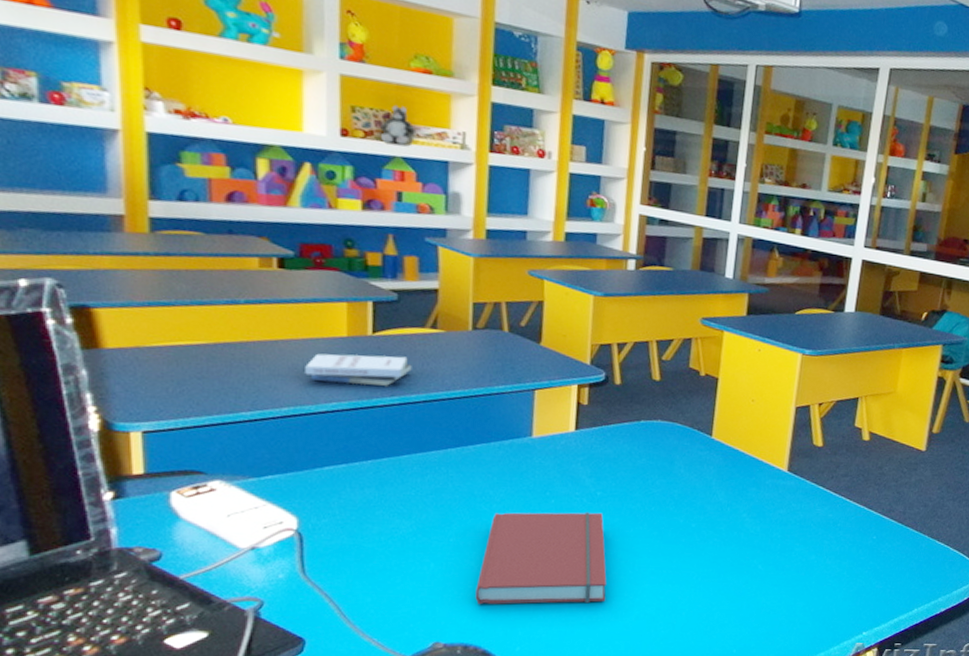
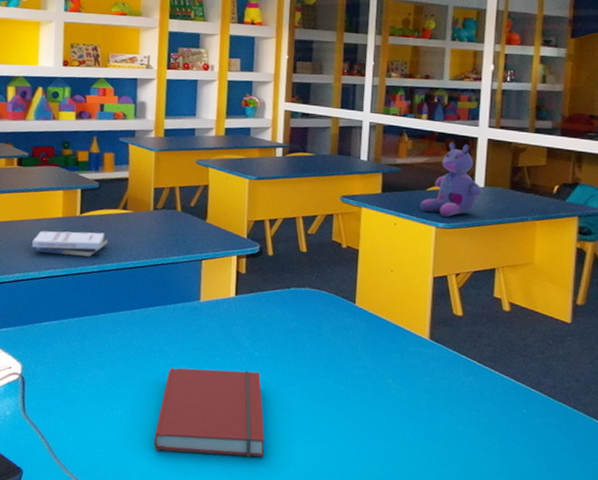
plush toy: present [380,105,415,147] -> none [89,40,114,70]
toy: none [786,261,852,343] -> present [420,142,482,217]

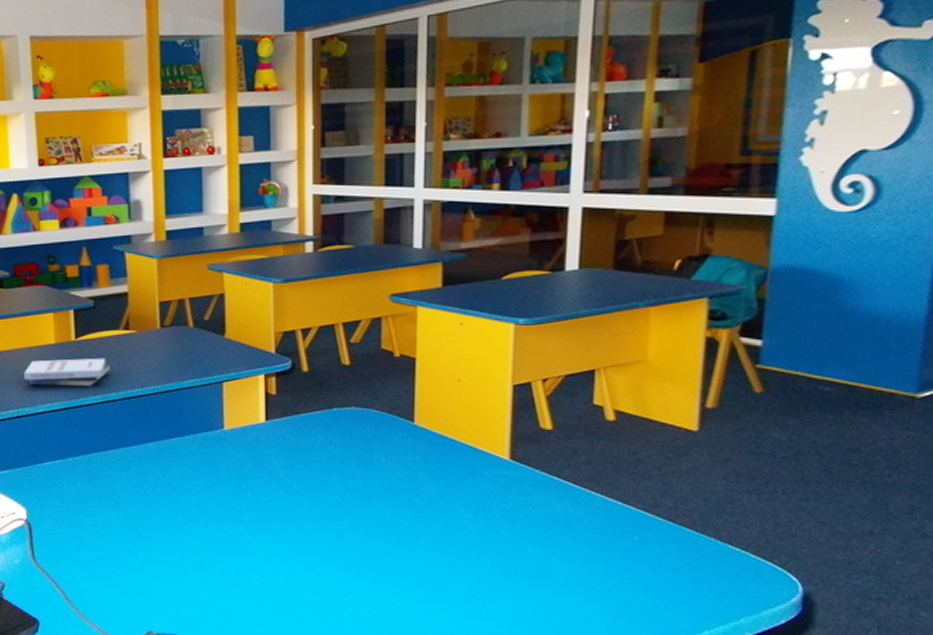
book: present [153,367,265,458] -> none [182,505,312,602]
toy: present [420,142,482,217] -> none [493,216,576,310]

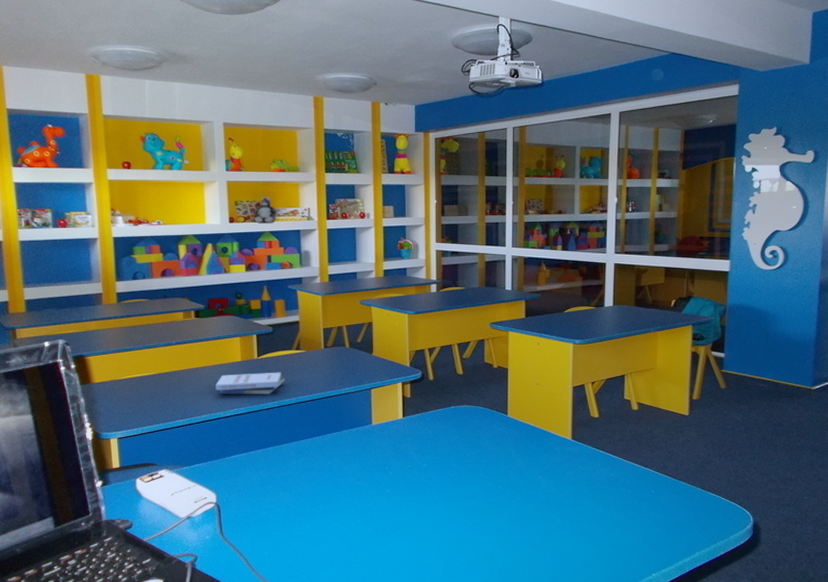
plush toy: none [70,130,98,166] -> present [254,197,277,224]

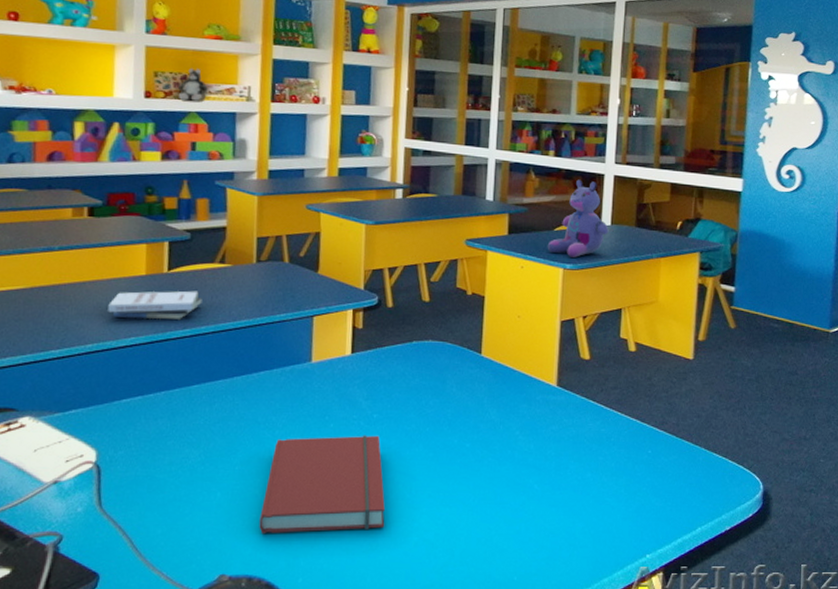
book: none [340,480,437,556] -> present [259,435,385,535]
toy: none [559,268,611,334] -> present [547,179,609,258]

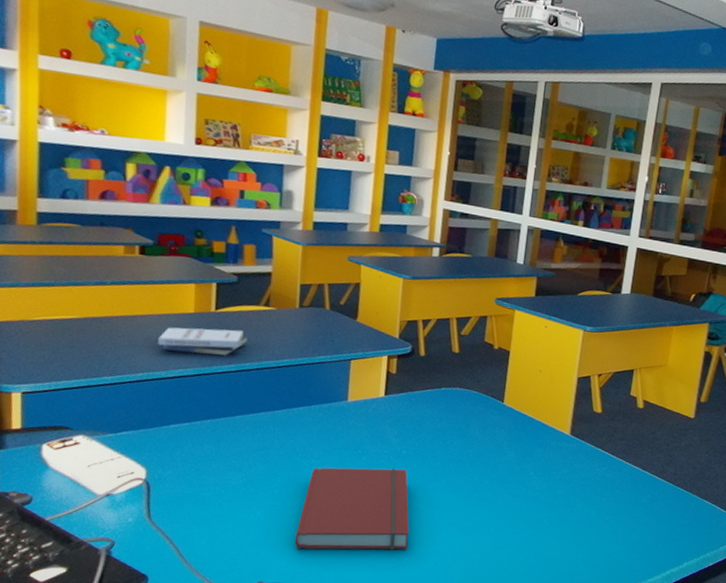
plush toy: present [178,68,208,103] -> none [228,118,257,153]
toy: present [547,179,609,258] -> none [570,249,628,321]

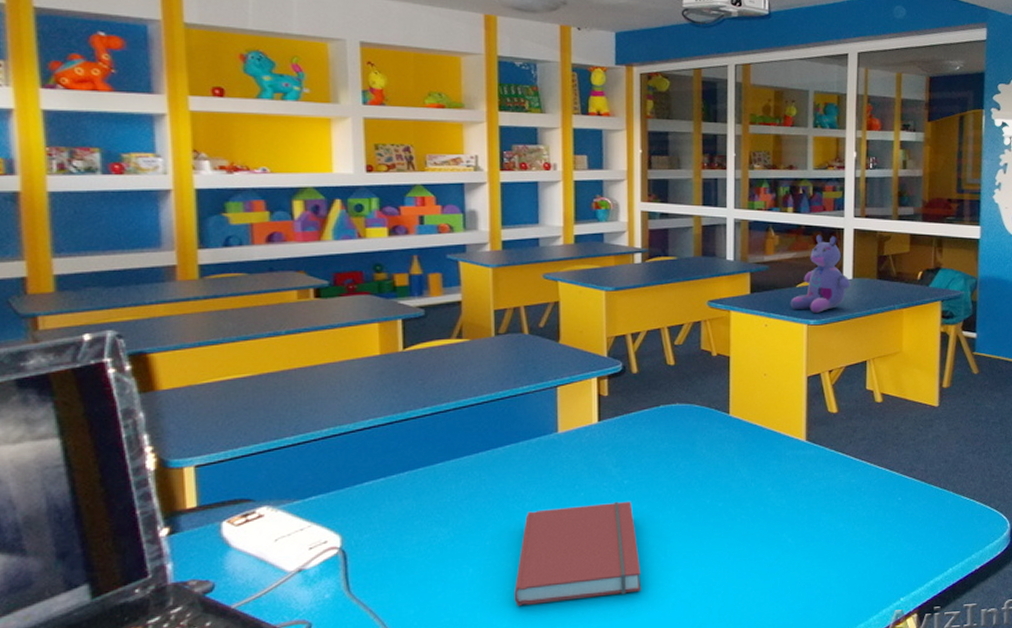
books: present [158,327,248,355] -> none [342,368,441,400]
toy: none [570,249,628,321] -> present [790,235,851,313]

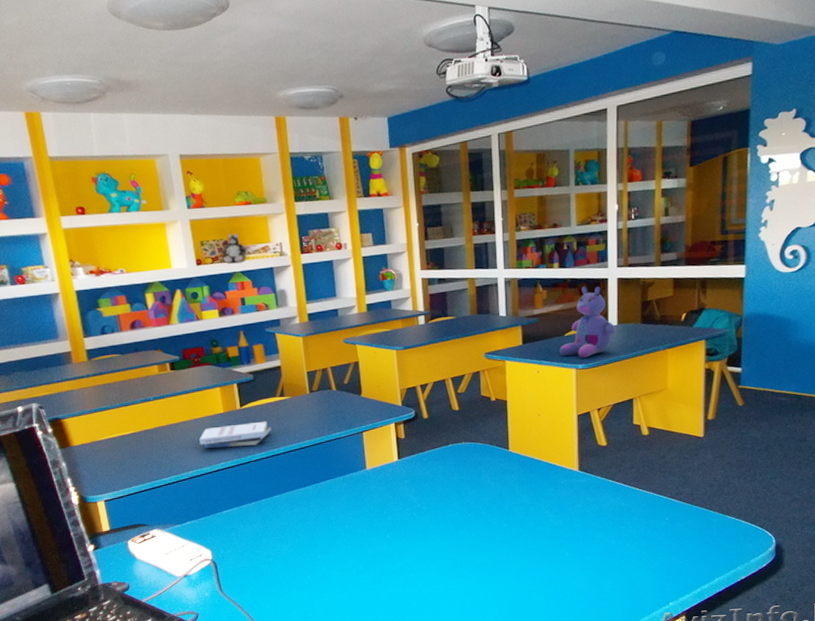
books: none [342,368,441,400] -> present [199,421,271,448]
plush toy: none [401,139,433,175] -> present [222,233,247,264]
book: present [514,501,642,607] -> none [342,523,443,605]

